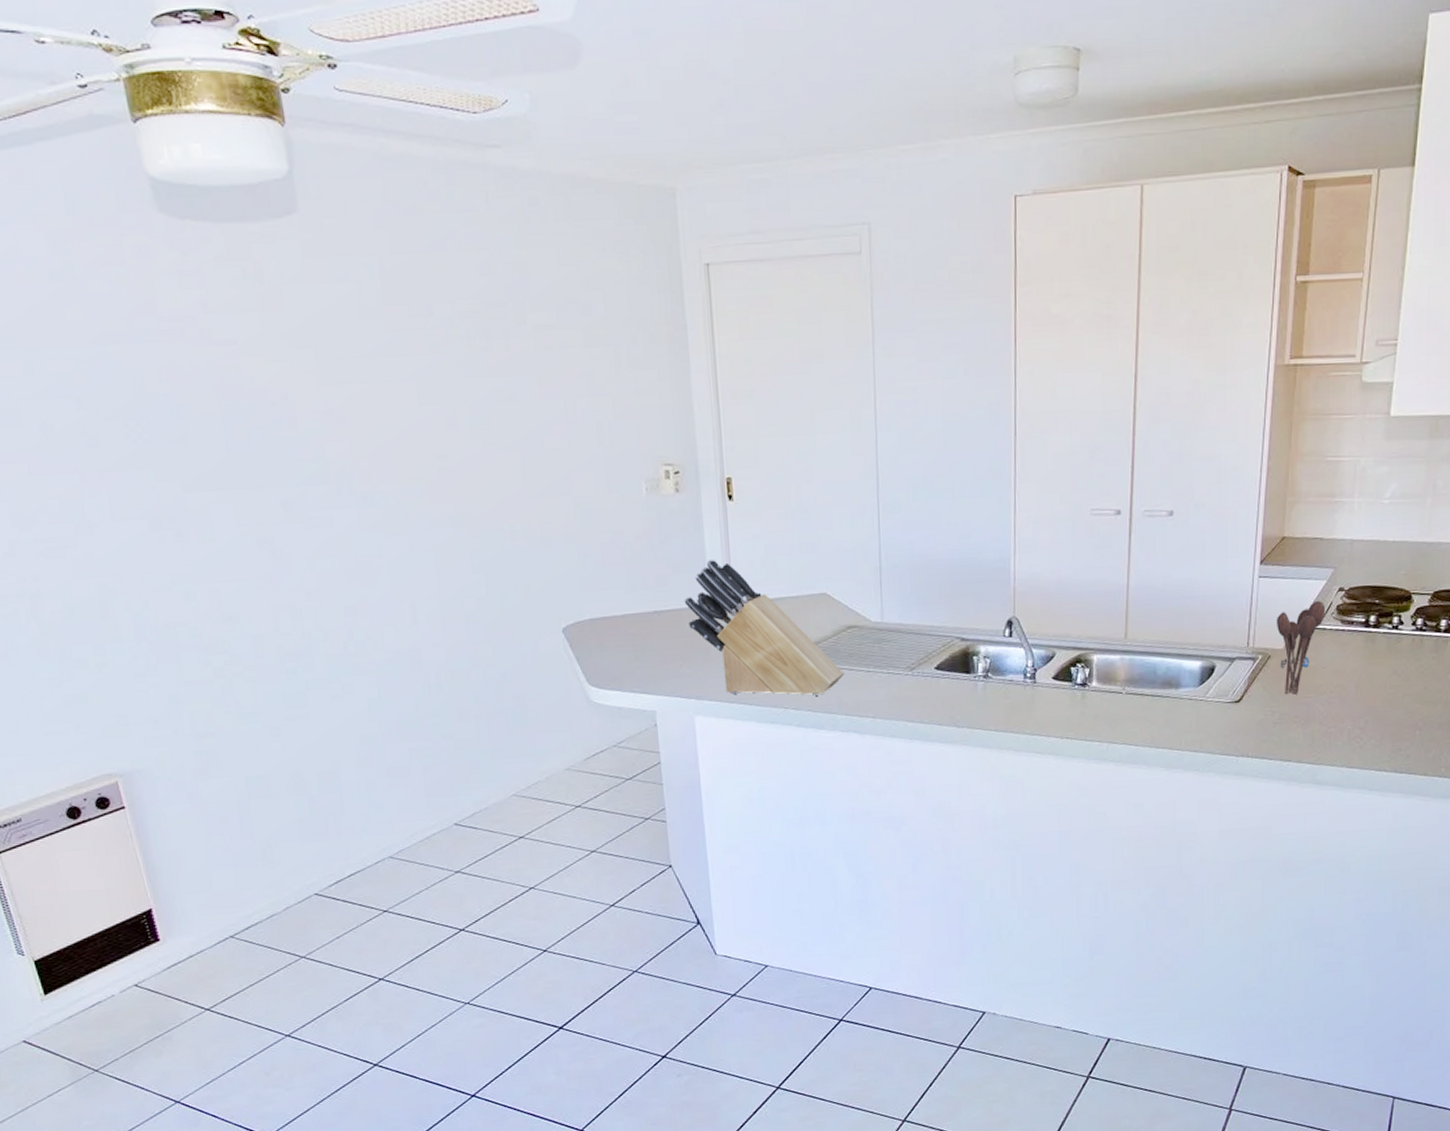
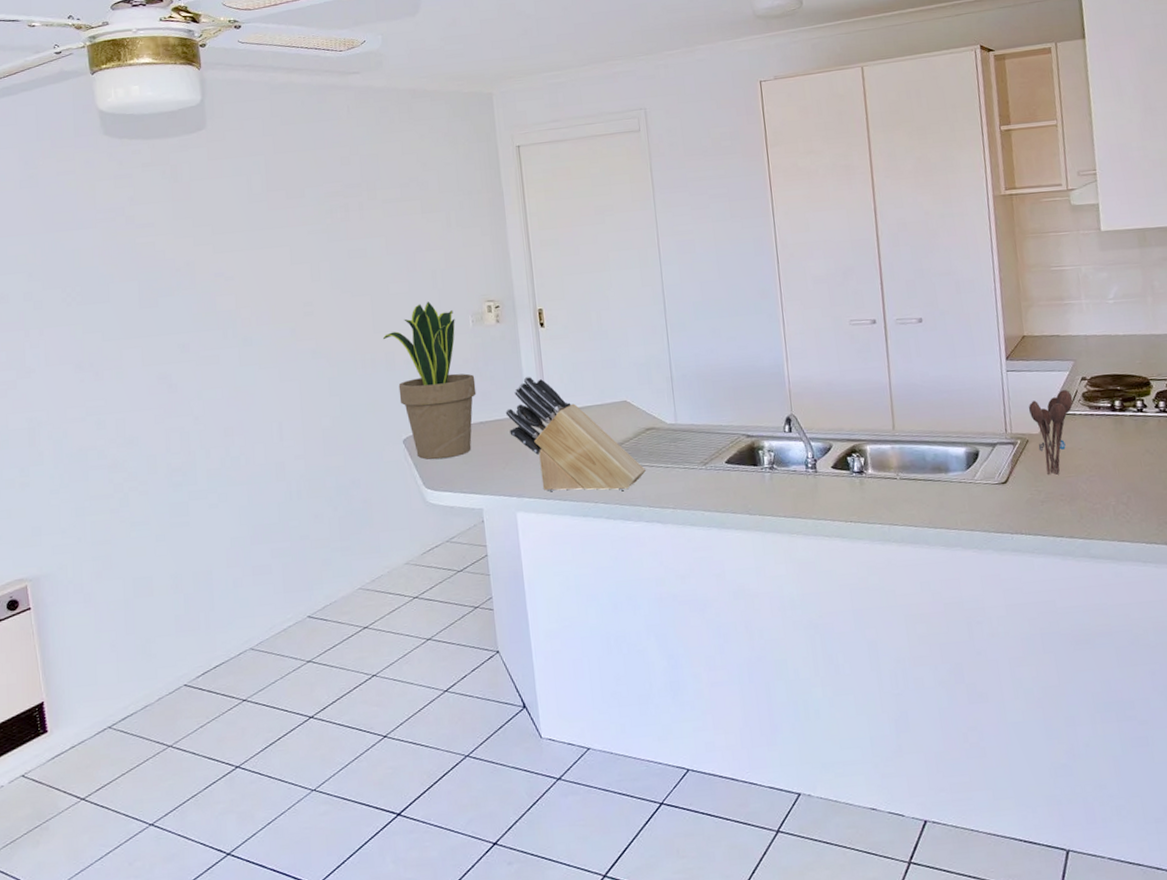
potted plant: none [536,462,650,653] -> present [382,302,477,460]

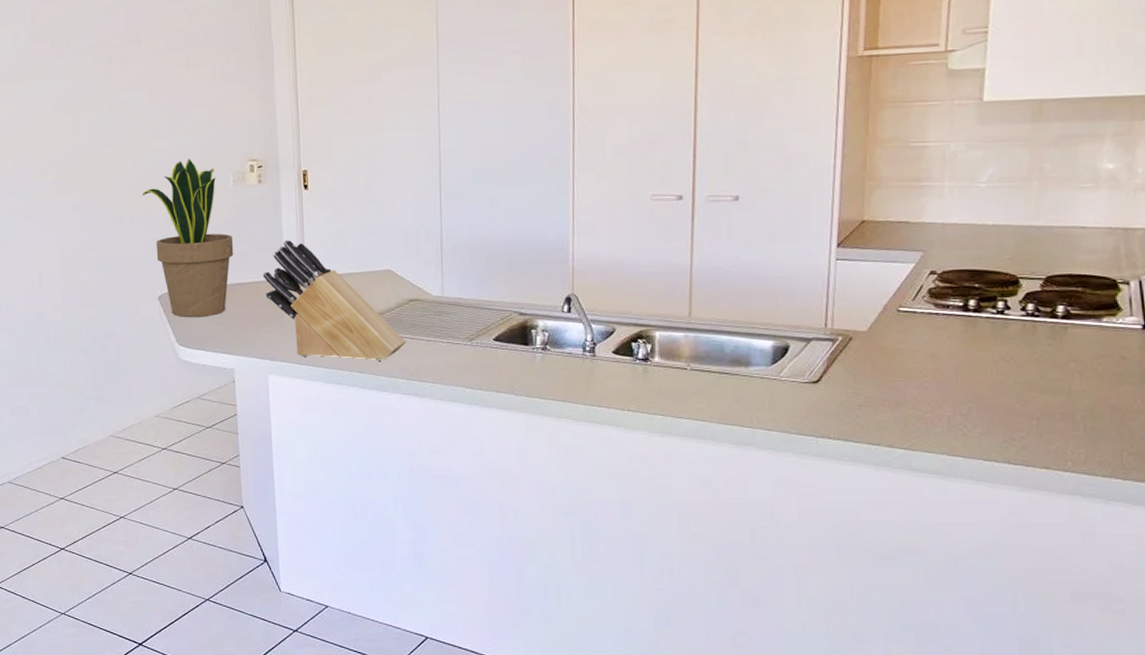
utensil holder: present [1028,390,1073,475] -> none [857,284,915,377]

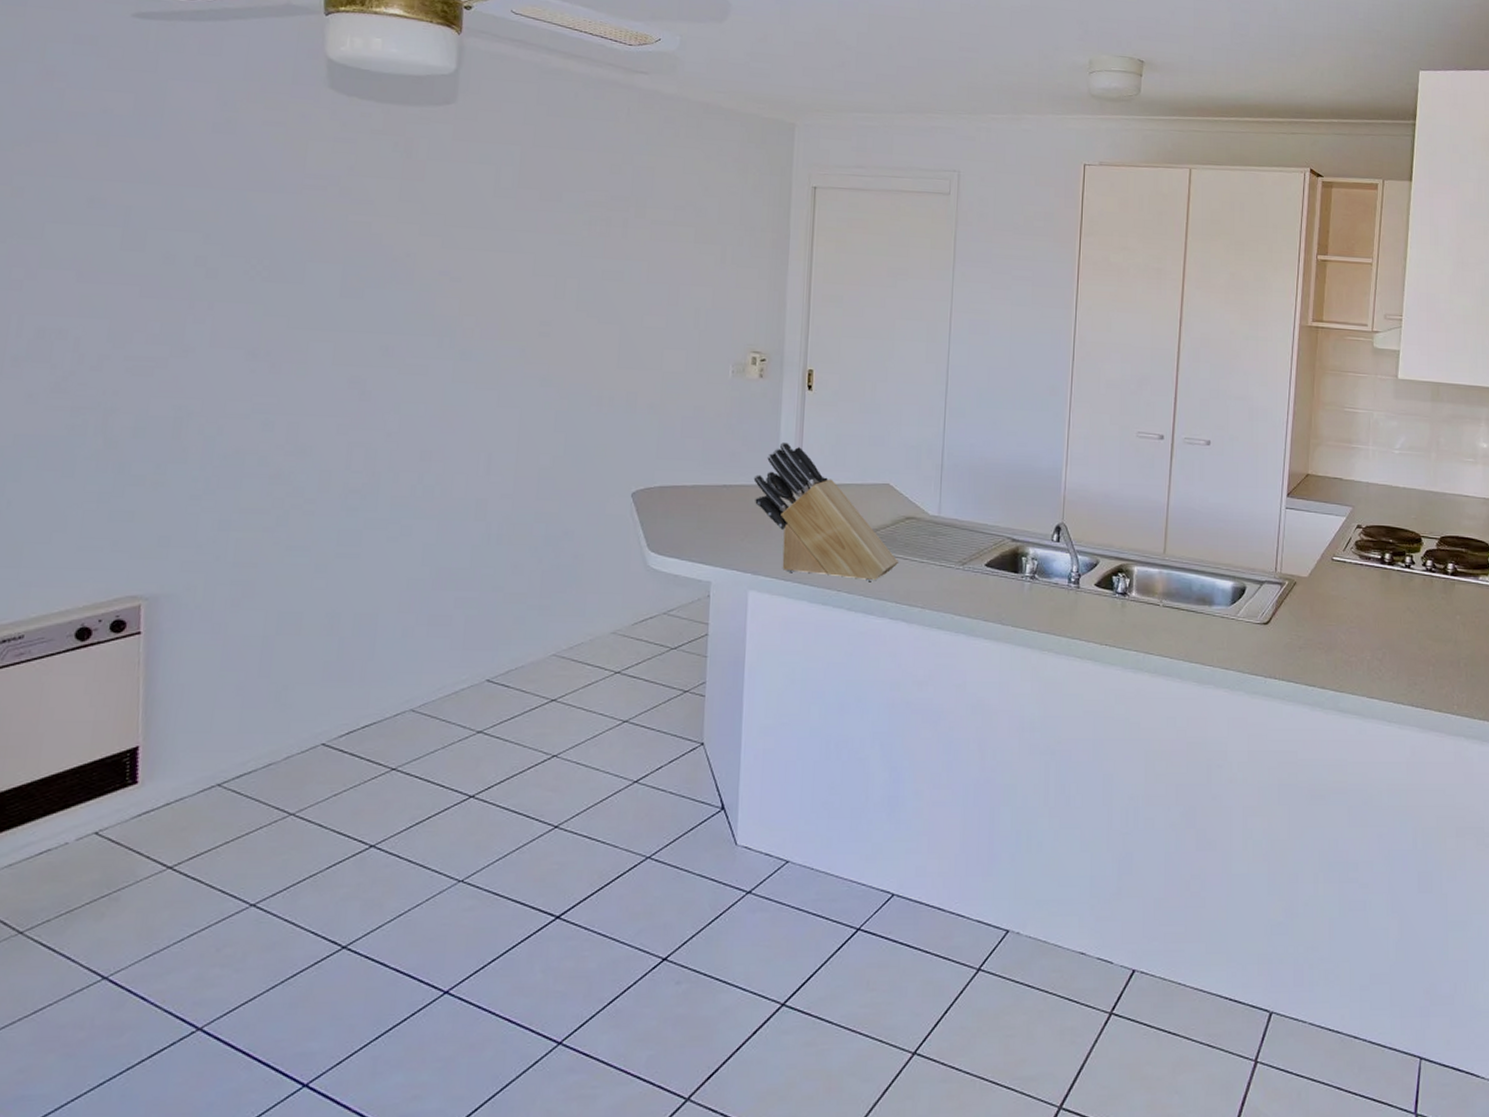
potted plant: present [142,159,234,318] -> none [626,342,726,521]

